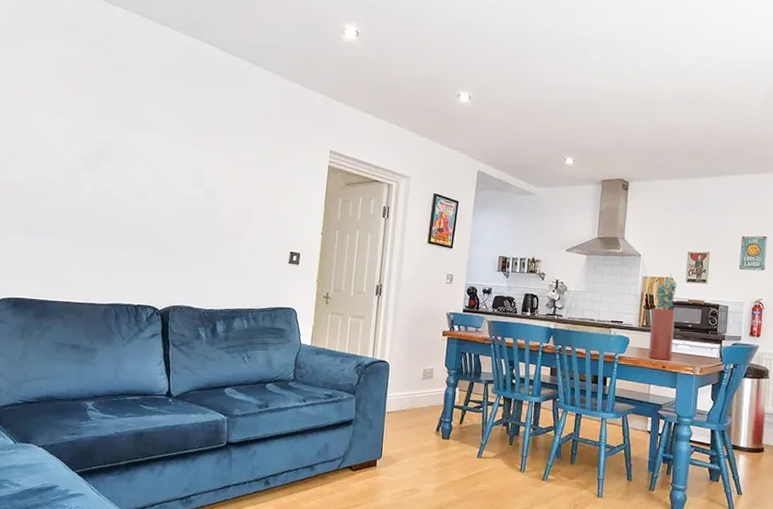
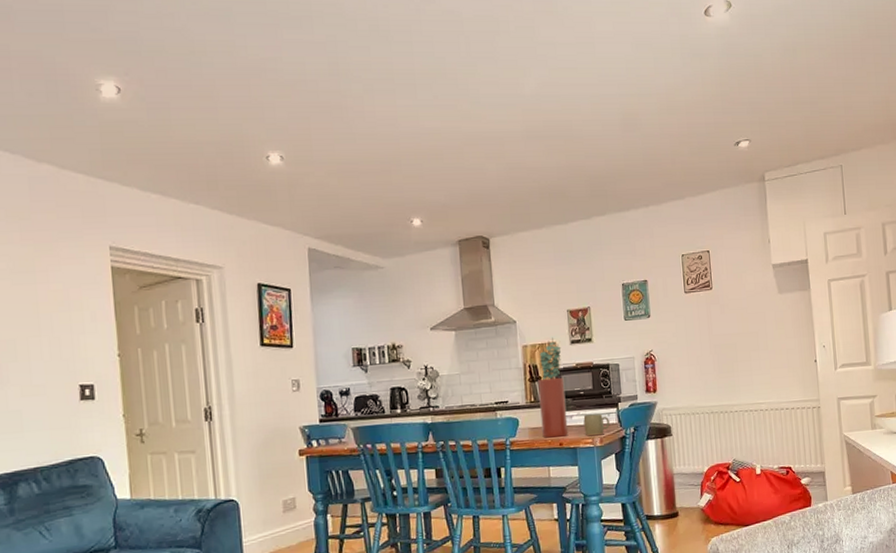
mug: none [687,345,711,366] -> present [583,413,610,437]

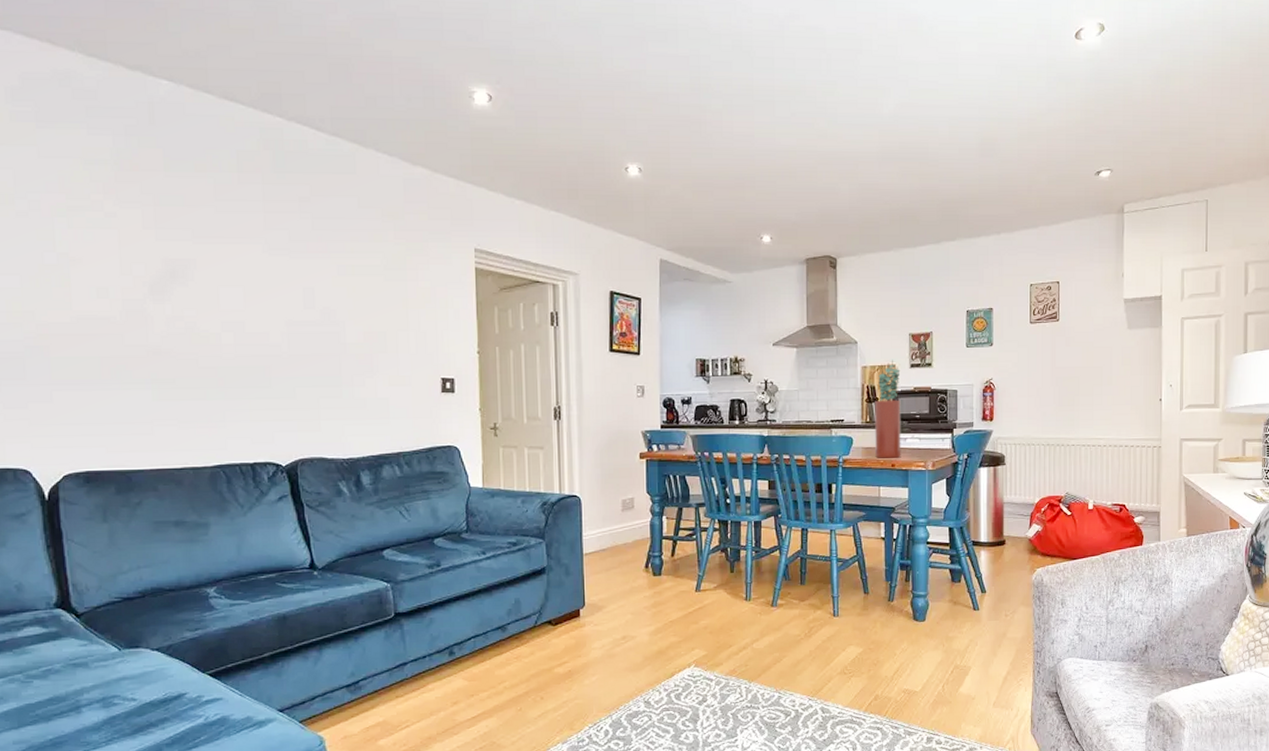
mug: present [583,413,610,437] -> none [917,438,943,460]

